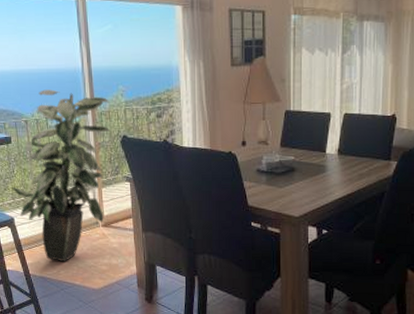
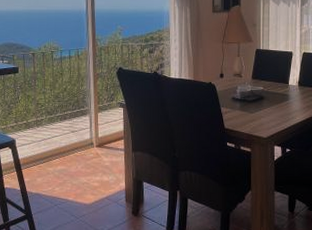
indoor plant: present [11,89,111,262] -> none [15,27,109,180]

